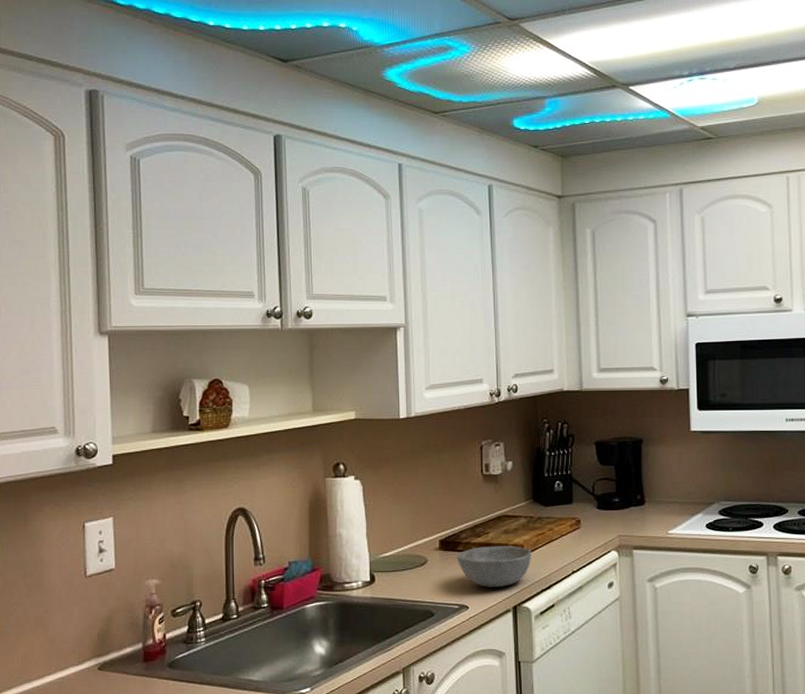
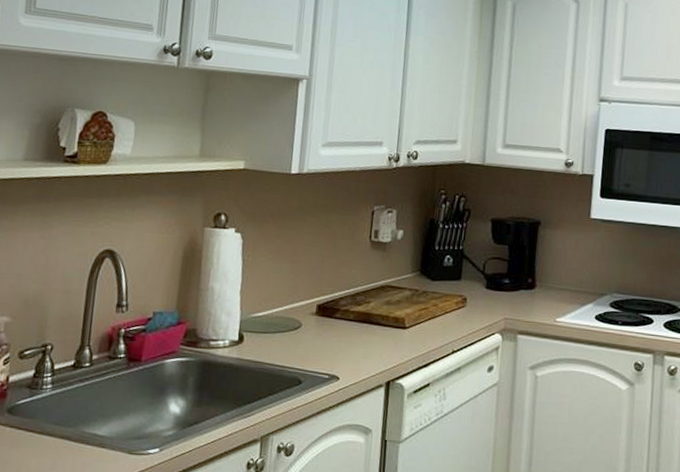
bowl: present [456,545,532,587] -> none [332,316,413,360]

